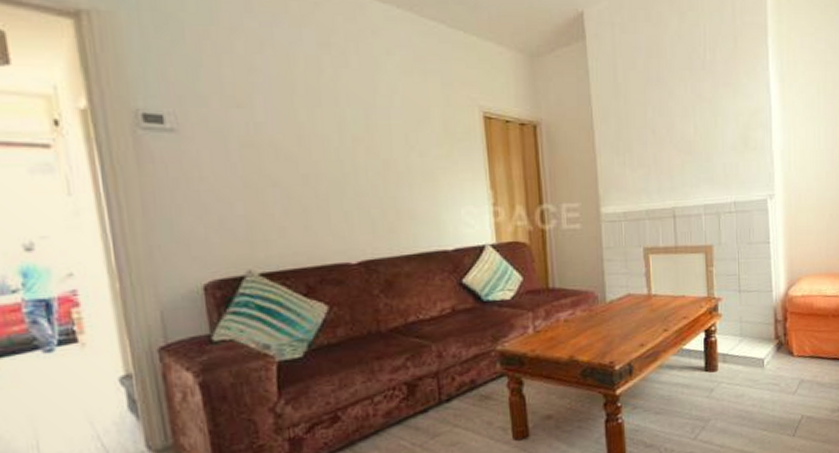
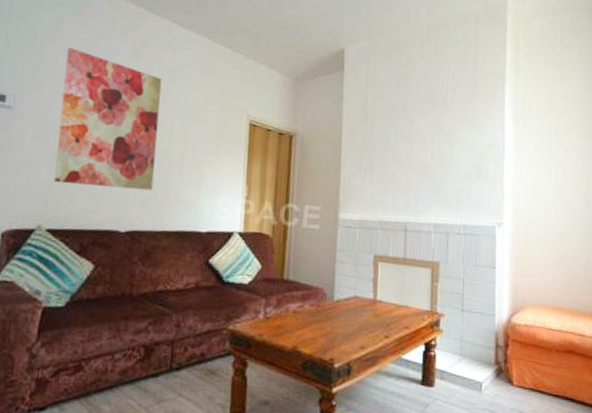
wall art: none [231,42,381,217] -> present [54,47,162,191]

